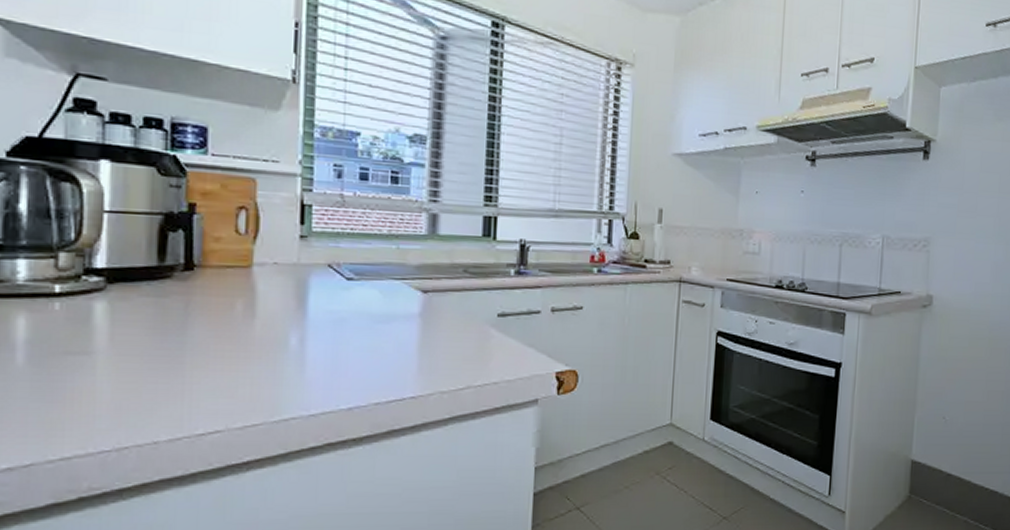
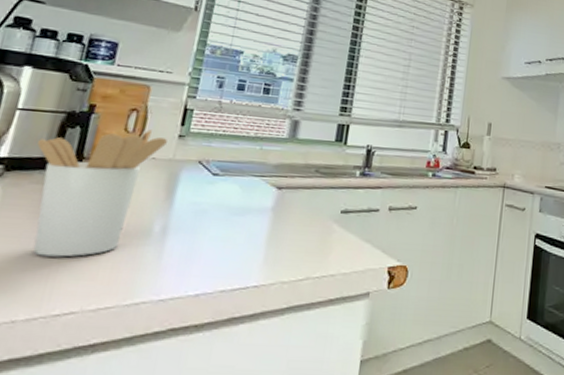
utensil holder: none [136,230,287,375] -> present [33,129,168,258]

